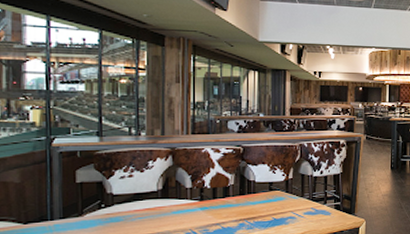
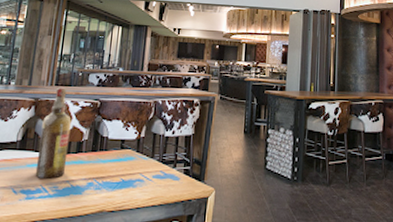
liquor bottle: none [182,135,215,223] -> present [35,87,72,179]

